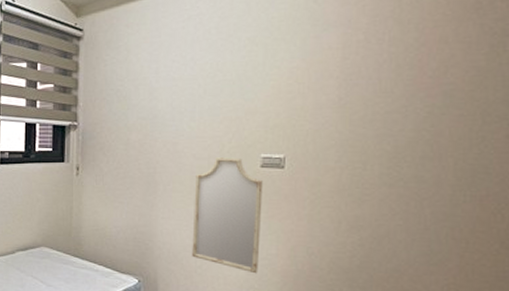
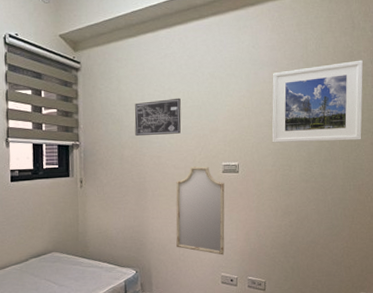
wall art: none [145,70,207,118] -> present [134,98,182,137]
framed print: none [337,13,500,131] -> present [271,60,364,143]

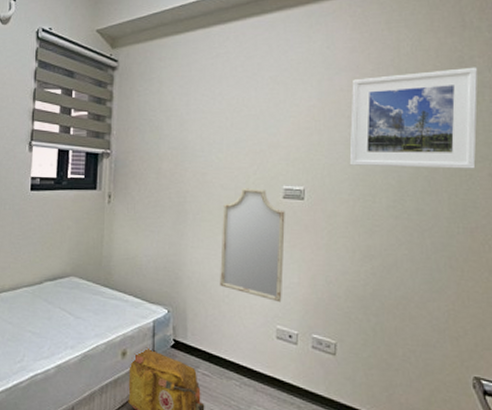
wall art: present [134,98,182,137] -> none [176,105,234,148]

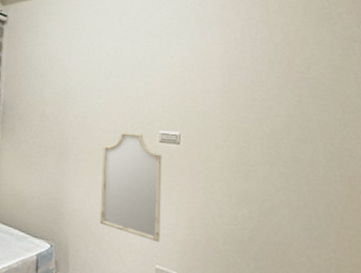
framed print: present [349,67,478,169] -> none [223,23,350,119]

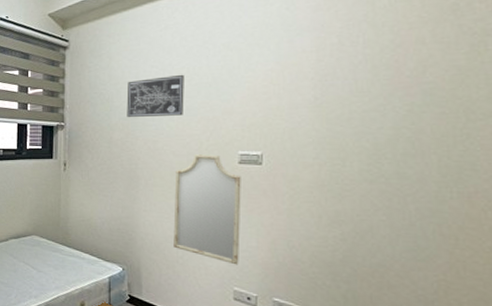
wall art: none [59,55,112,94] -> present [126,74,184,118]

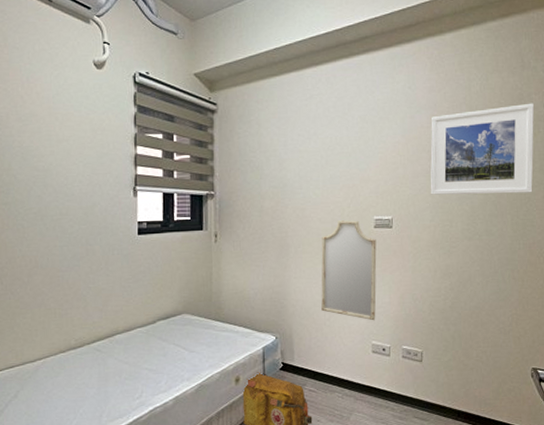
wall art: present [126,74,184,118] -> none [276,143,328,186]
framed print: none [313,13,479,129] -> present [430,103,535,195]

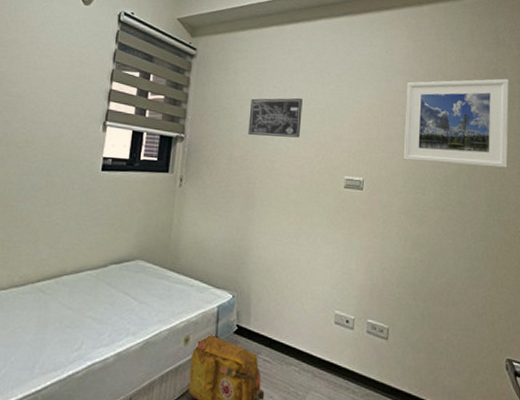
wall art: none [276,143,328,186] -> present [248,98,302,138]
home mirror: present [321,220,377,321] -> none [284,177,346,288]

